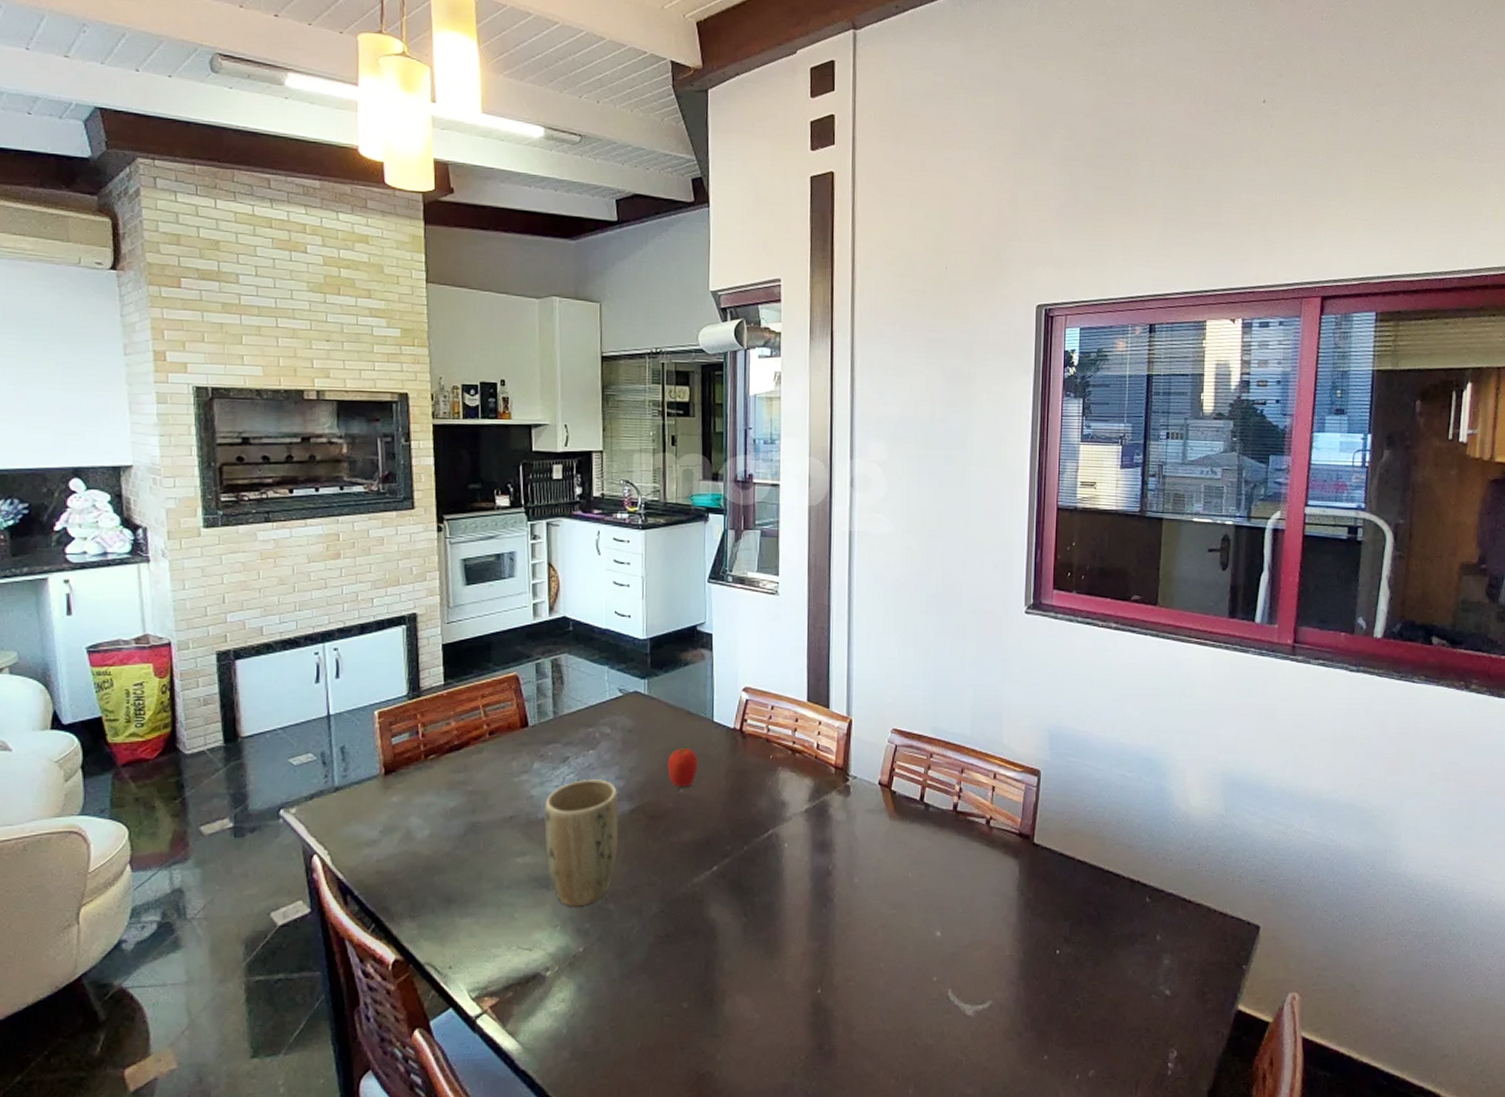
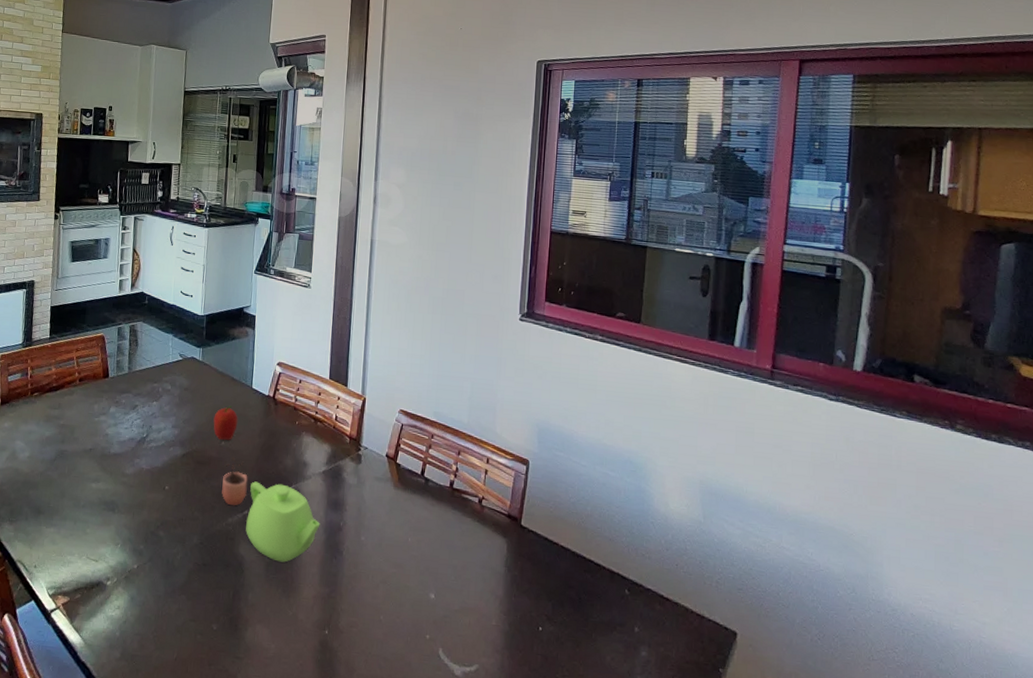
plant pot: present [544,778,620,906] -> none [114,424,173,530]
cocoa: none [684,807,715,863] -> present [222,458,248,506]
teapot: none [716,830,805,920] -> present [246,481,320,563]

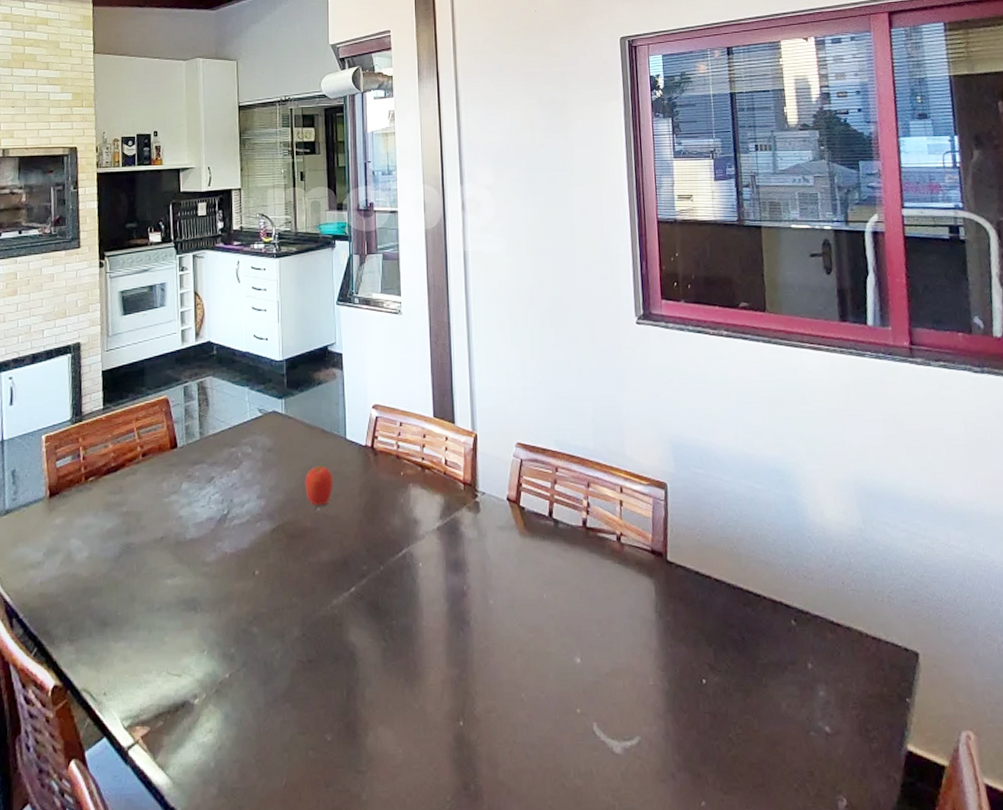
cocoa: present [222,458,248,506] -> none [322,526,351,584]
teapot: present [246,481,320,563] -> none [354,549,441,645]

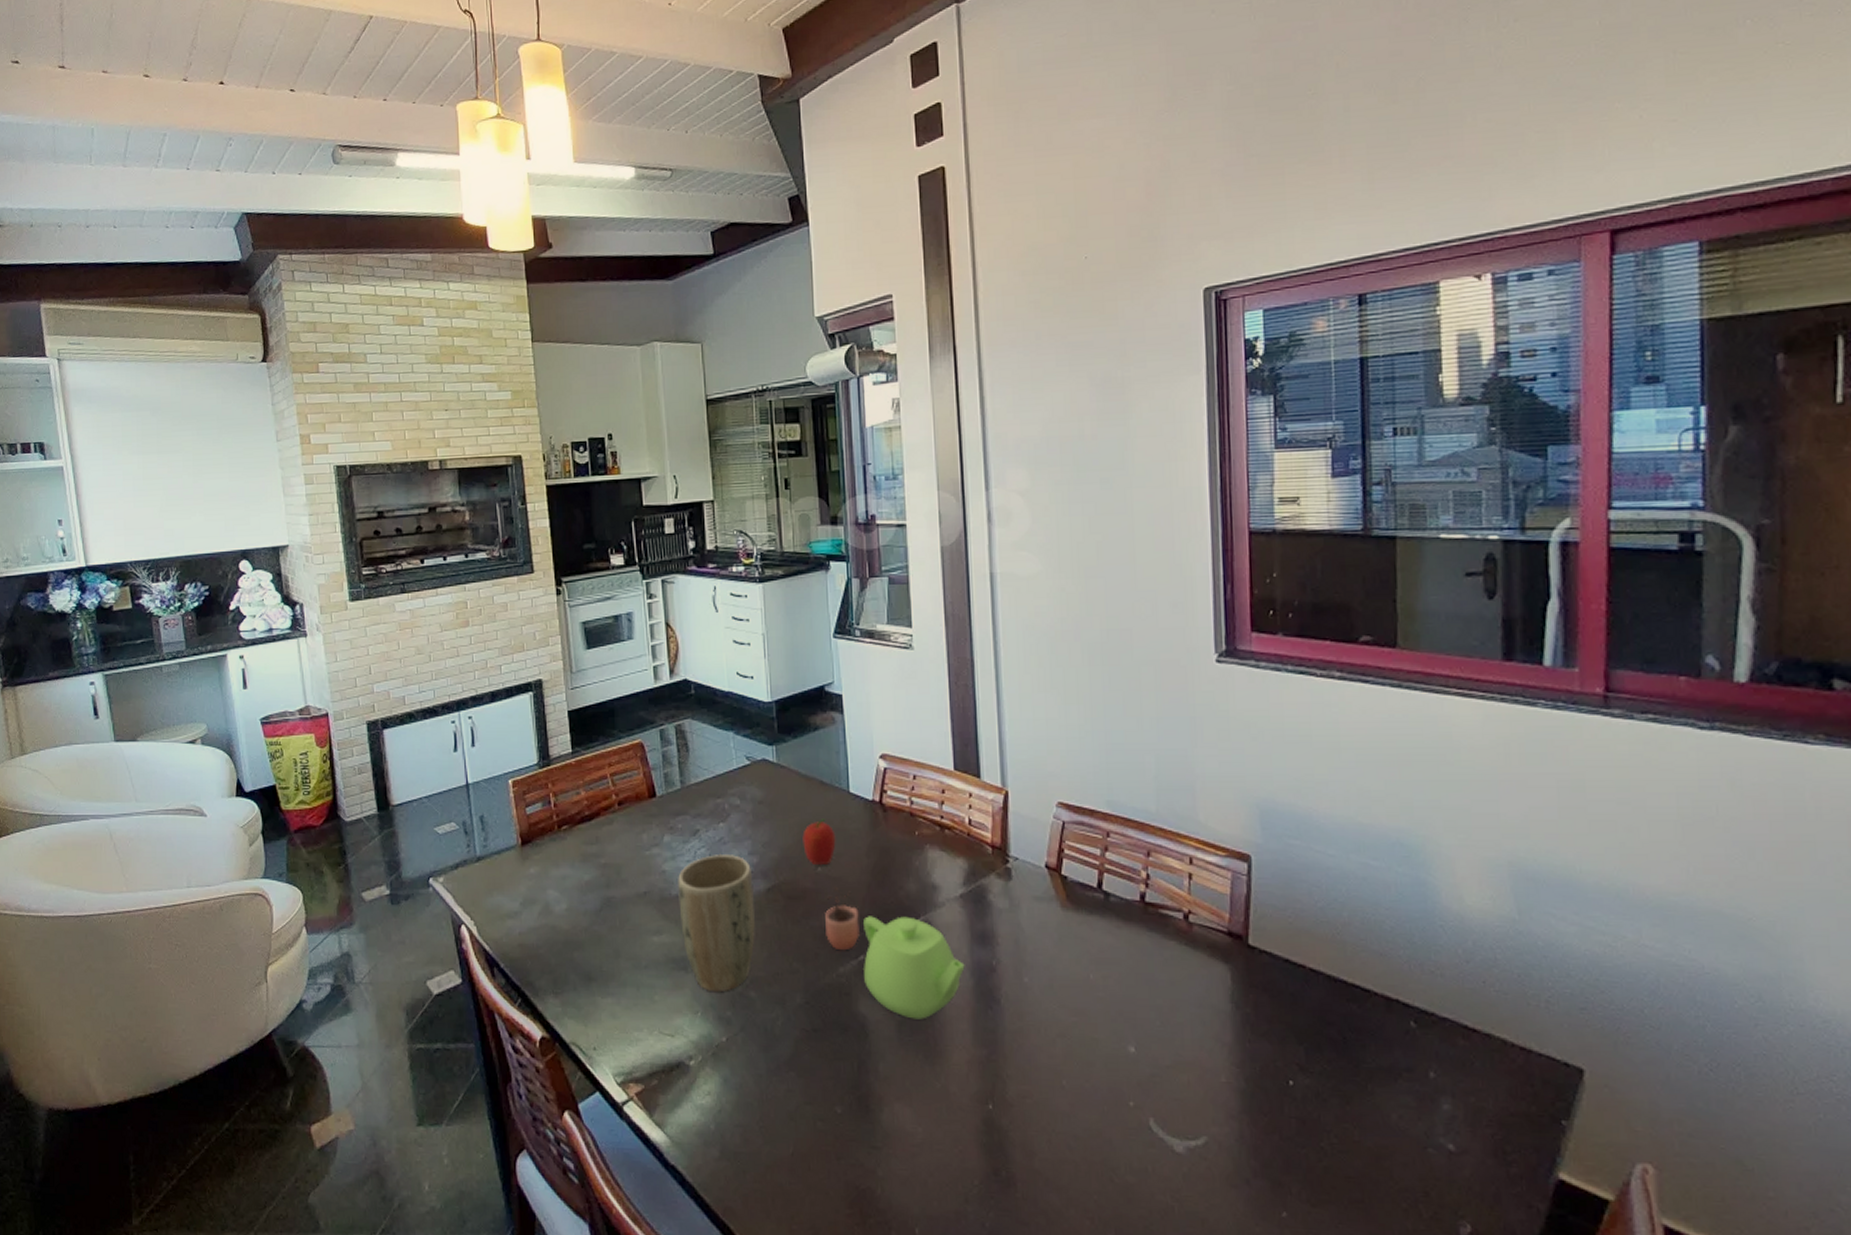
plant pot: none [192,498,261,629] -> present [678,853,756,991]
cocoa: none [322,526,351,584] -> present [825,888,860,951]
teapot: none [354,549,441,645] -> present [863,916,965,1020]

